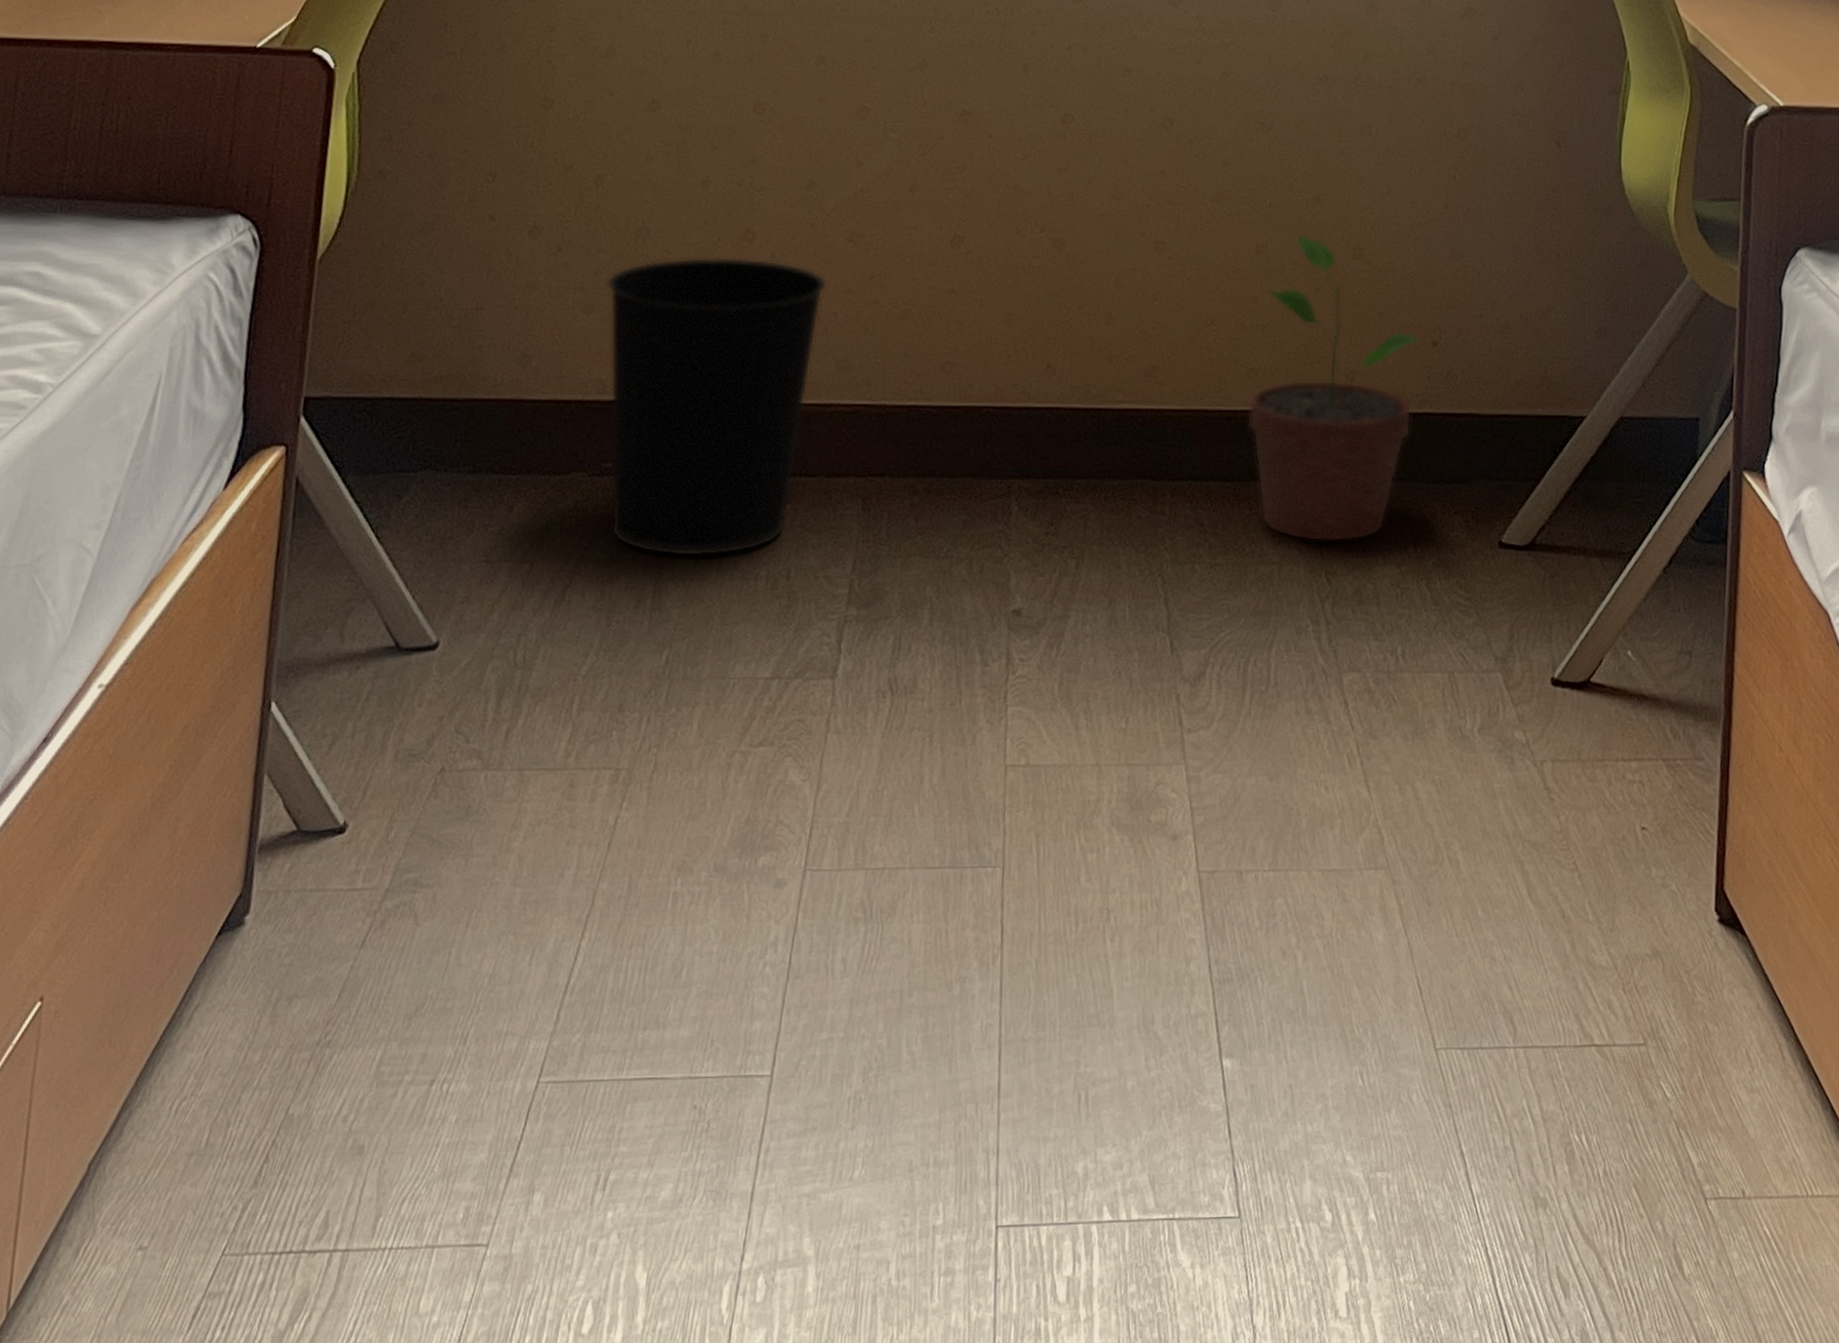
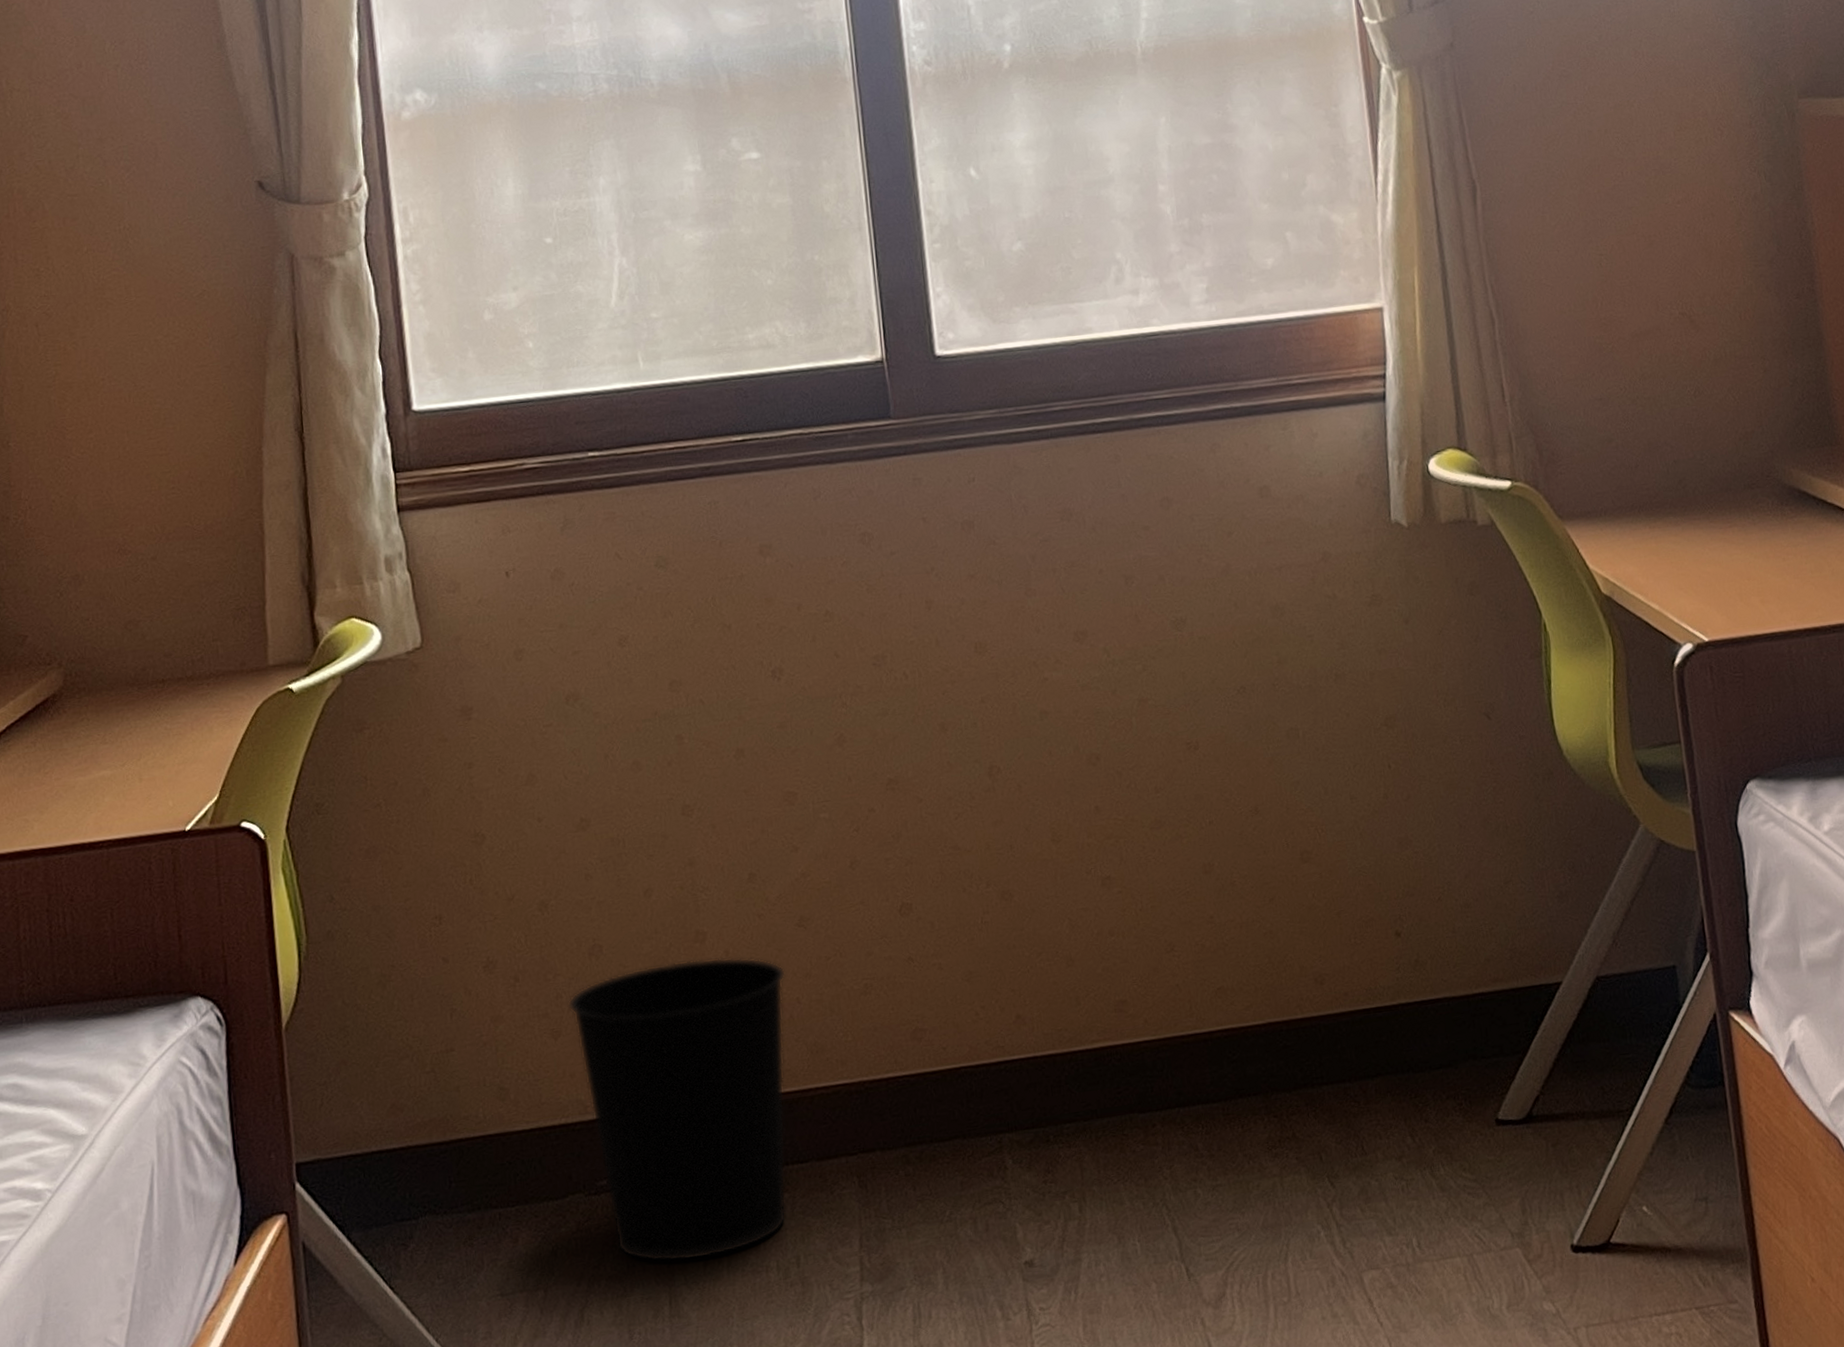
potted plant: present [1248,233,1421,542] -> none [1222,846,1389,1149]

